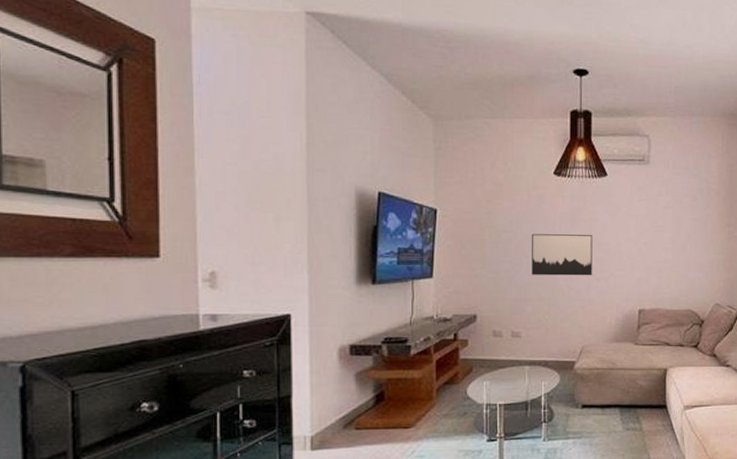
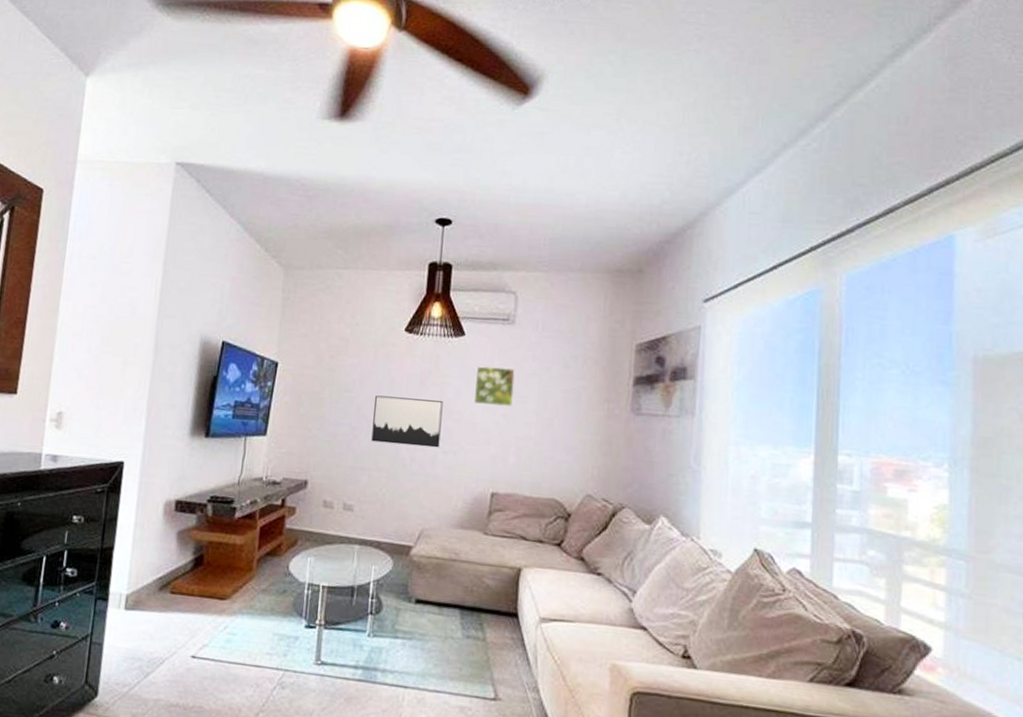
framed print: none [618,201,653,236] -> present [473,365,516,406]

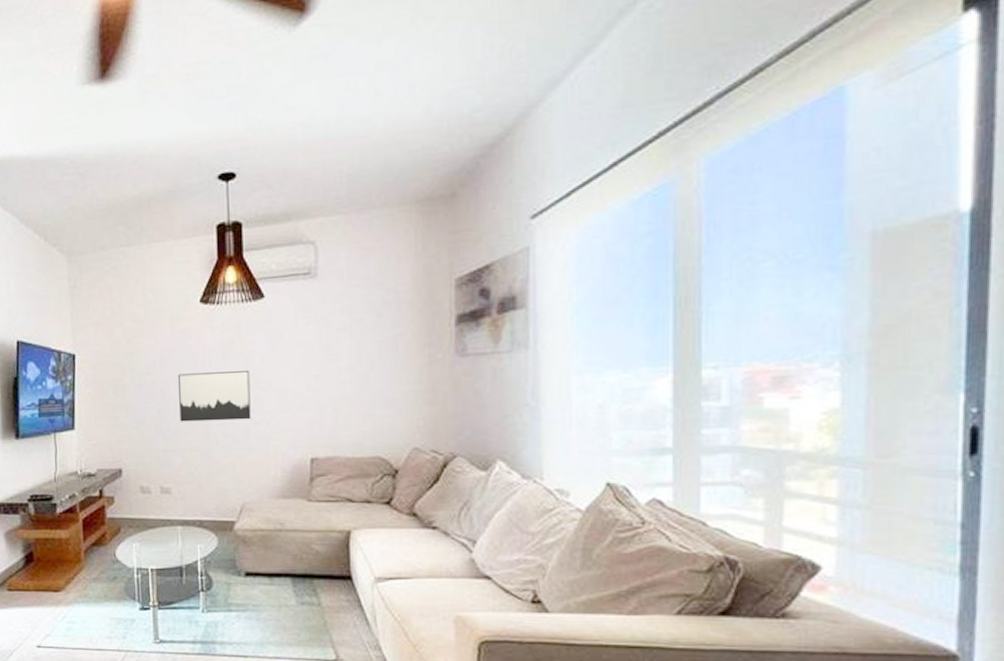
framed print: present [473,365,516,406] -> none [280,325,325,369]

